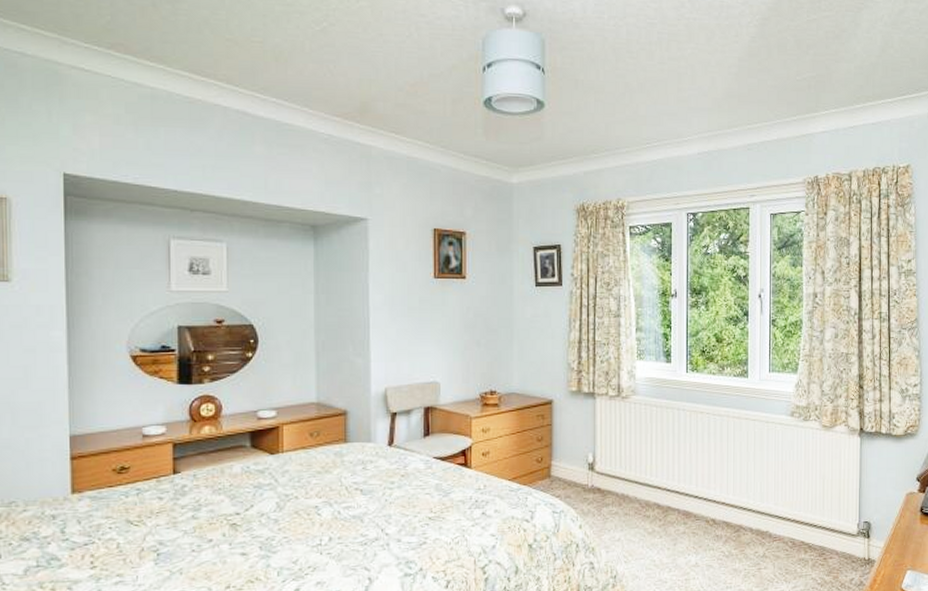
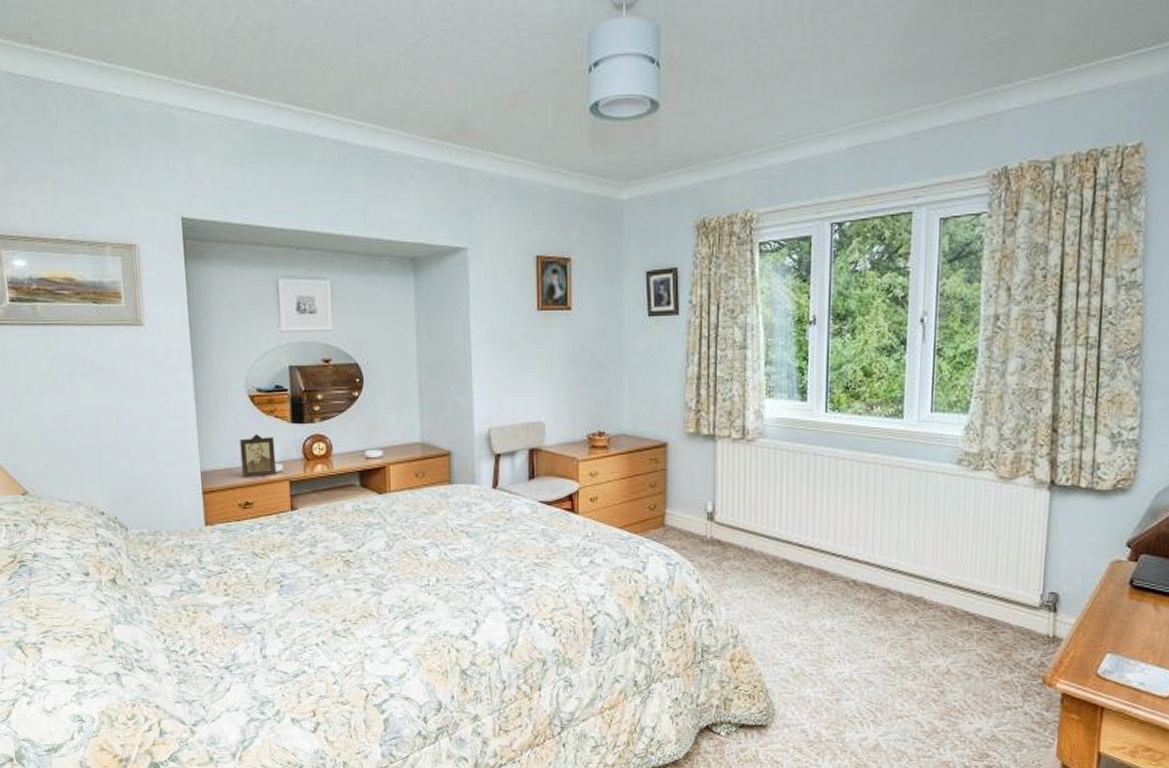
photo frame: none [118,395,158,441] -> present [240,434,277,478]

